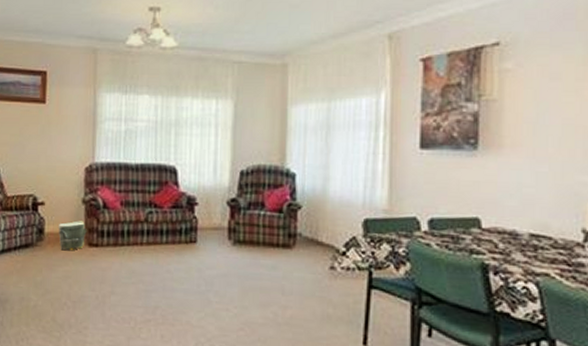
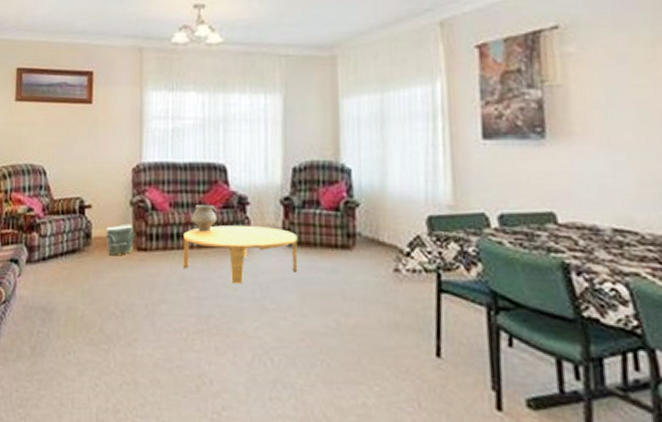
coffee table: none [132,224,242,279] -> present [183,225,298,284]
ceramic pot: none [142,204,167,230] -> present [191,205,217,232]

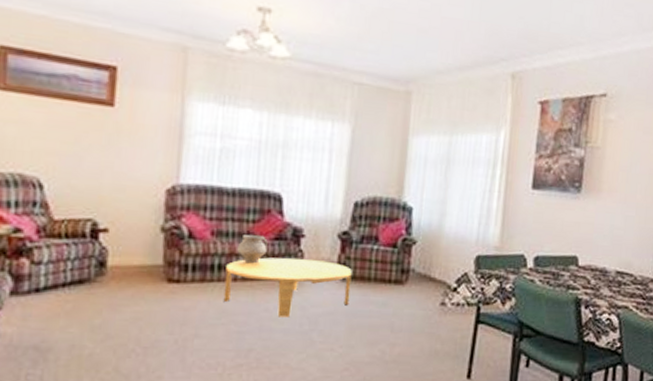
bag: present [105,223,135,255] -> none [126,252,166,287]

